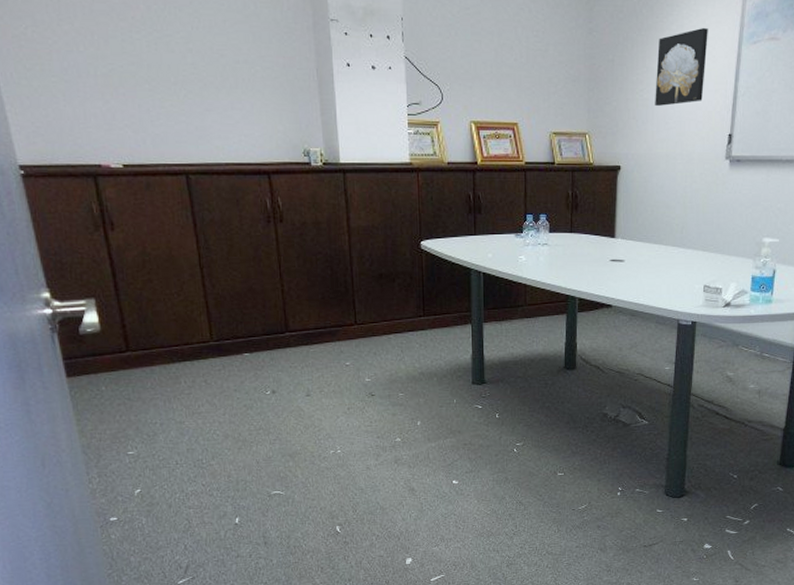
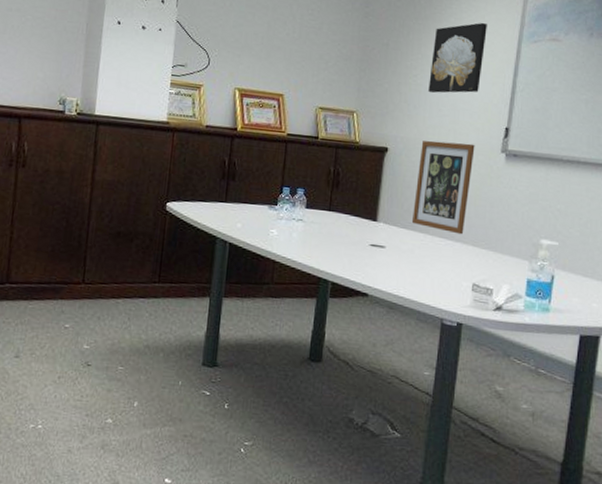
wall art: none [647,153,701,242] -> present [412,140,475,235]

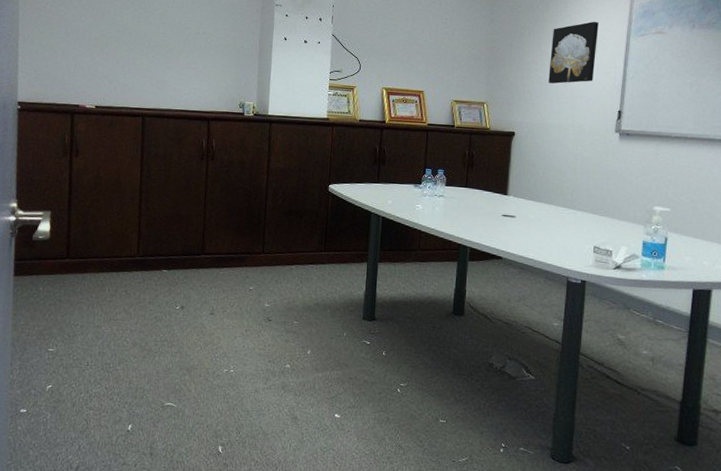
wall art: present [412,140,475,235] -> none [539,124,592,204]

